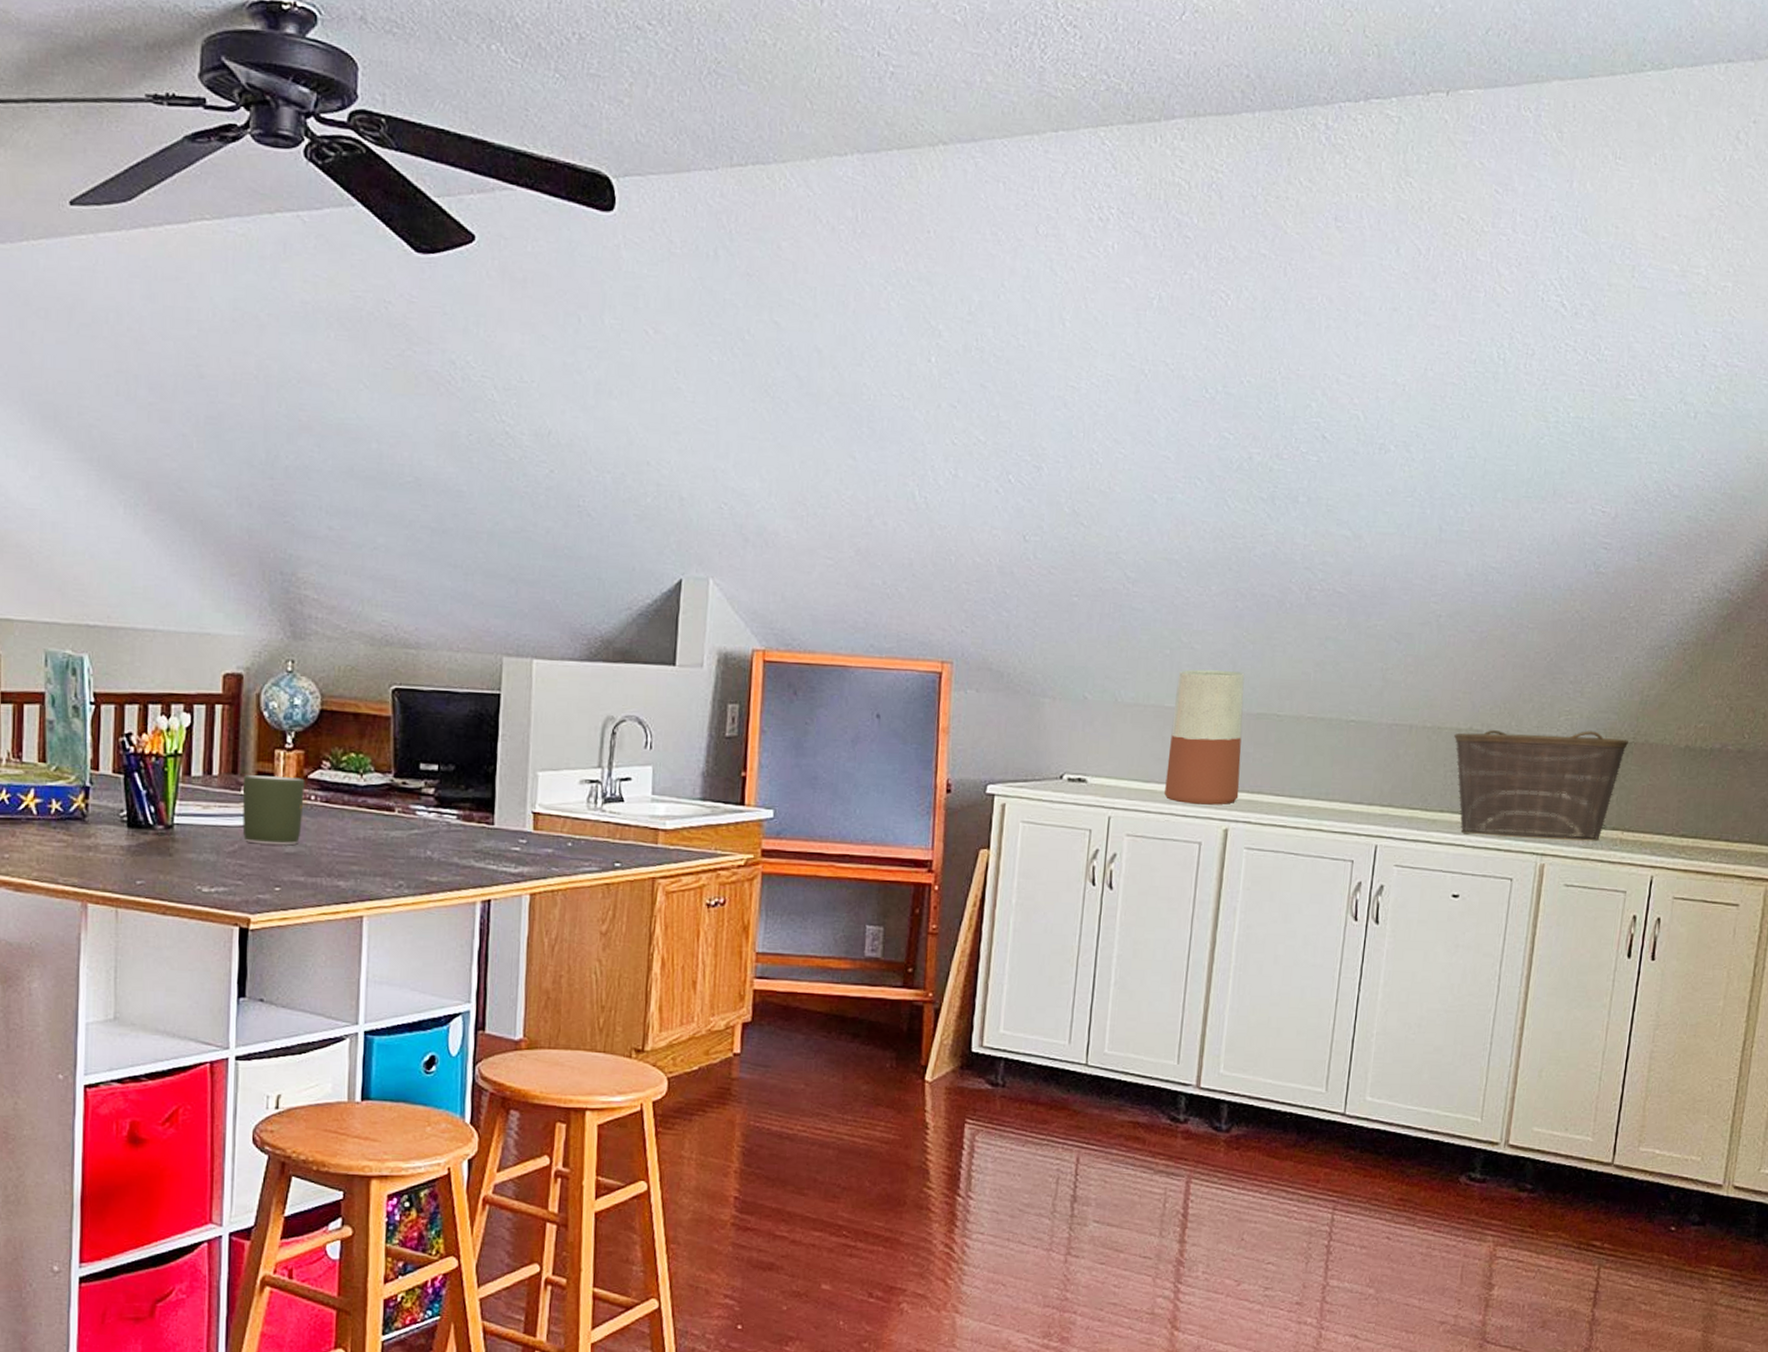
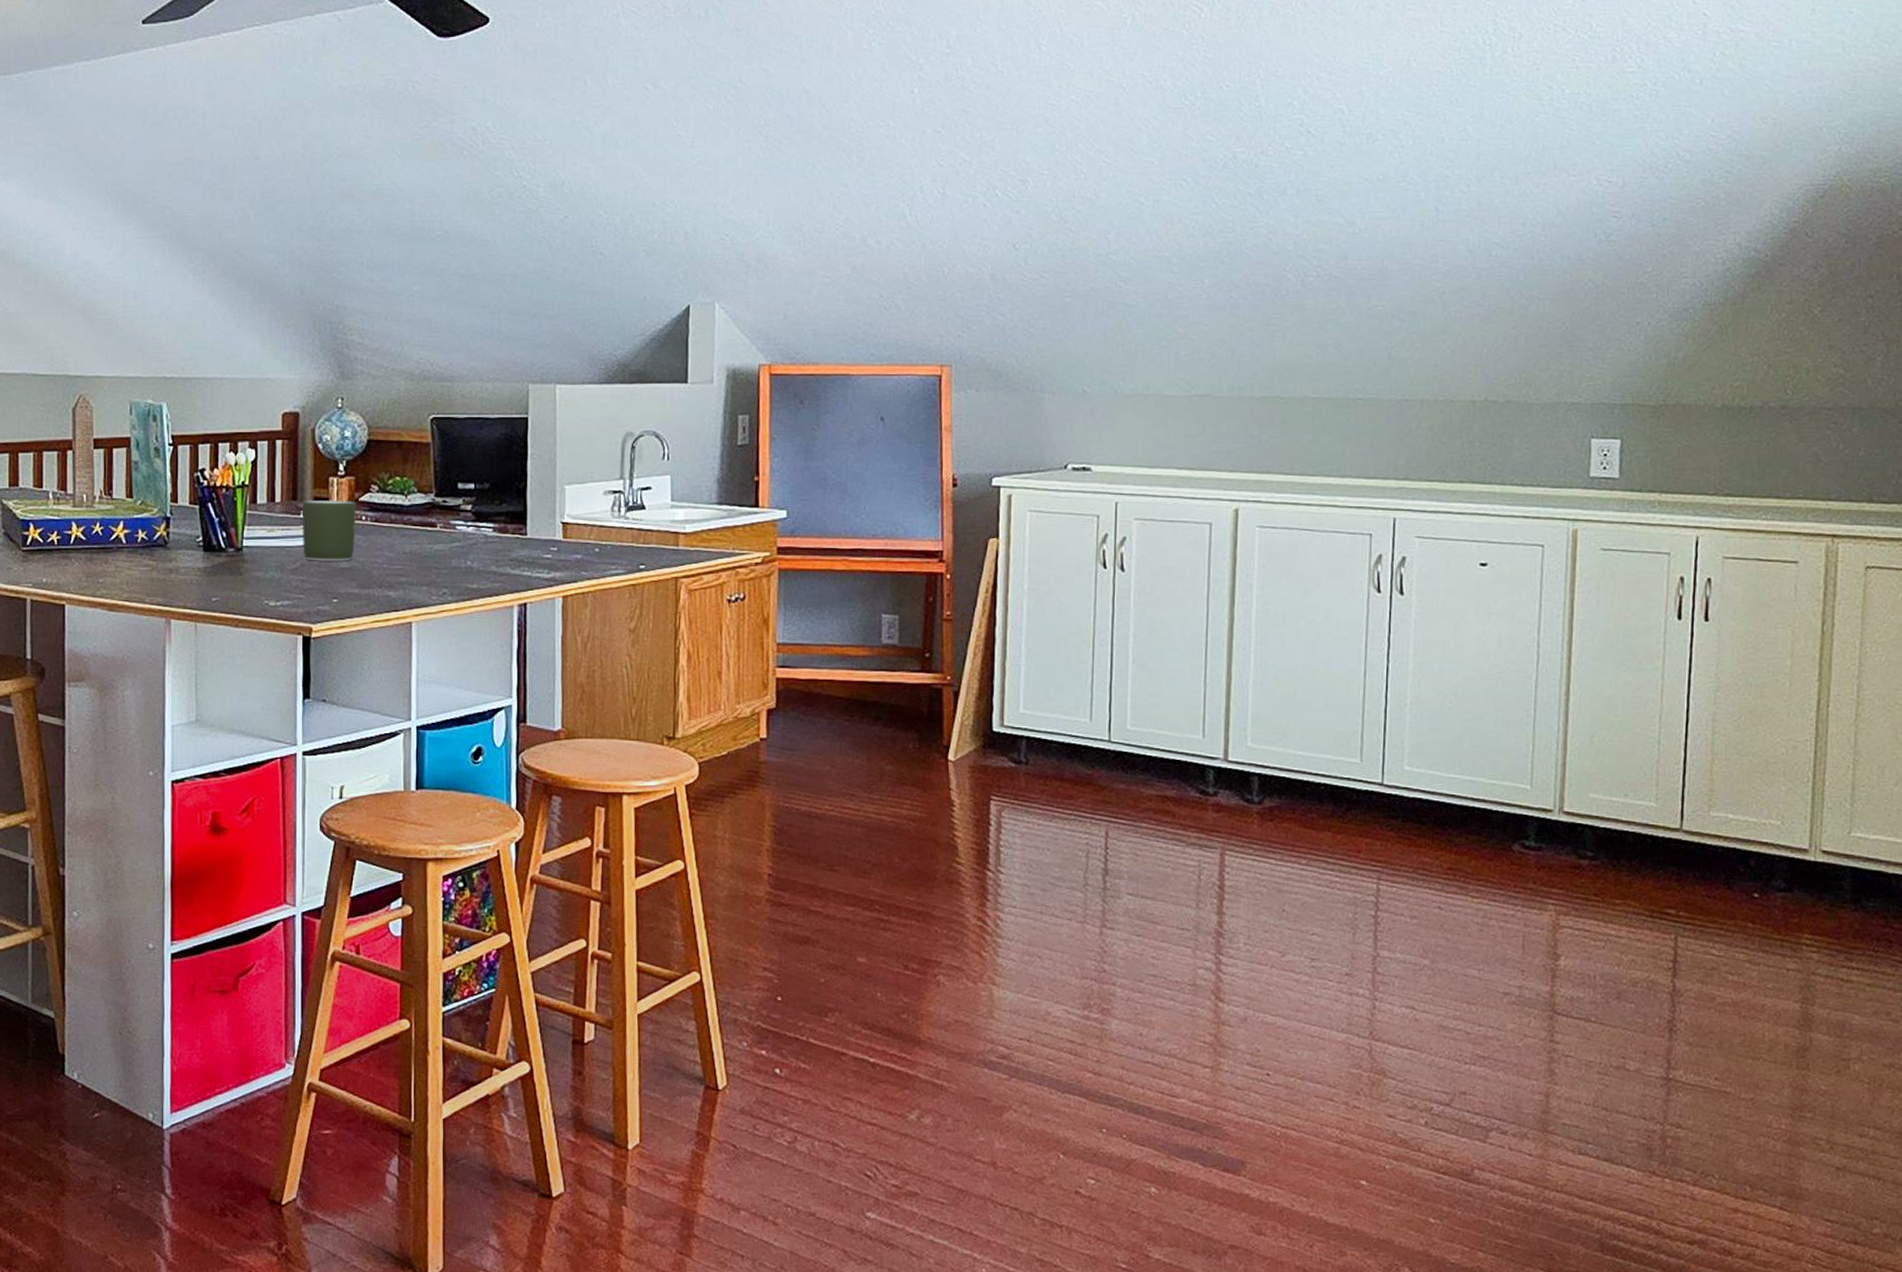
vase: present [1164,669,1245,805] -> none [1171,358,1247,486]
basket: present [1454,730,1629,841] -> none [1469,396,1659,504]

